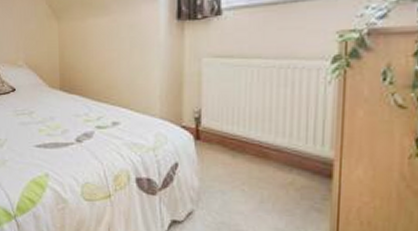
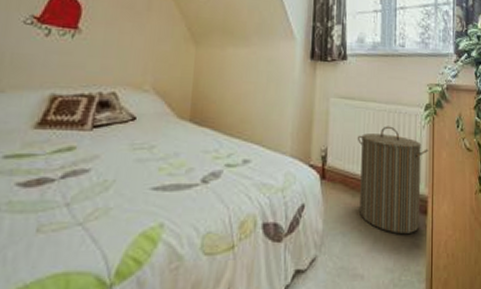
laundry hamper: none [237,83,337,197] -> present [357,126,429,234]

